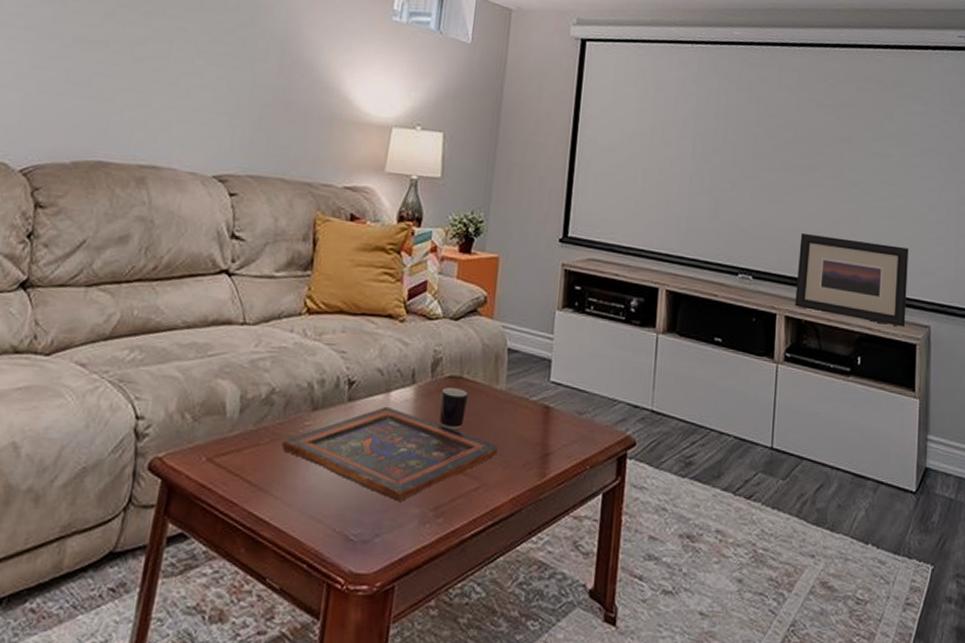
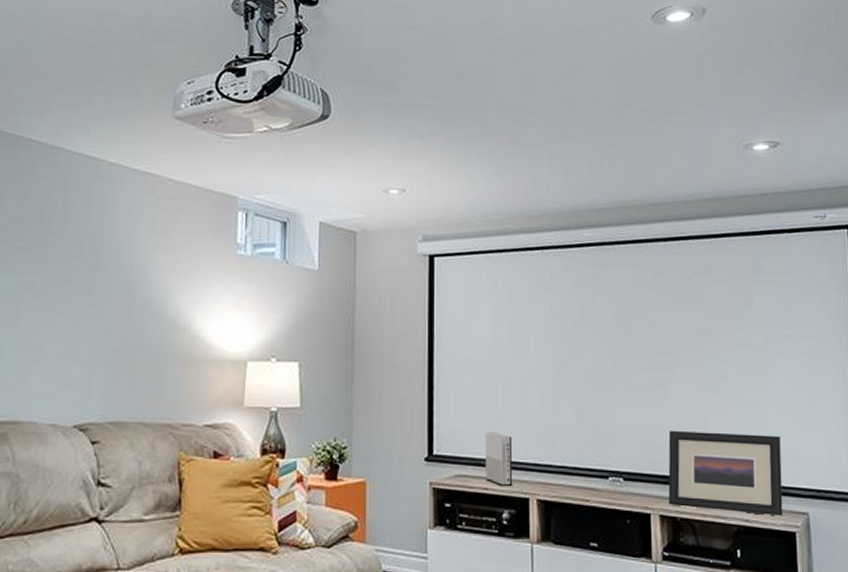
video game console: none [617,218,646,276] -> present [486,431,513,487]

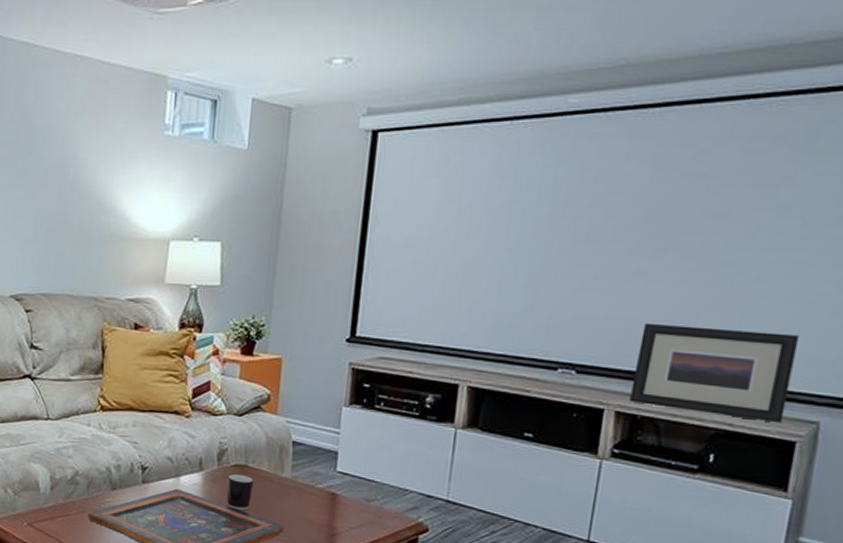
video game console: present [486,431,513,487] -> none [411,315,447,373]

